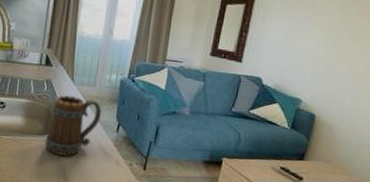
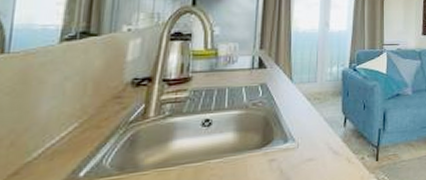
mug: present [45,95,102,156] -> none [264,97,326,168]

